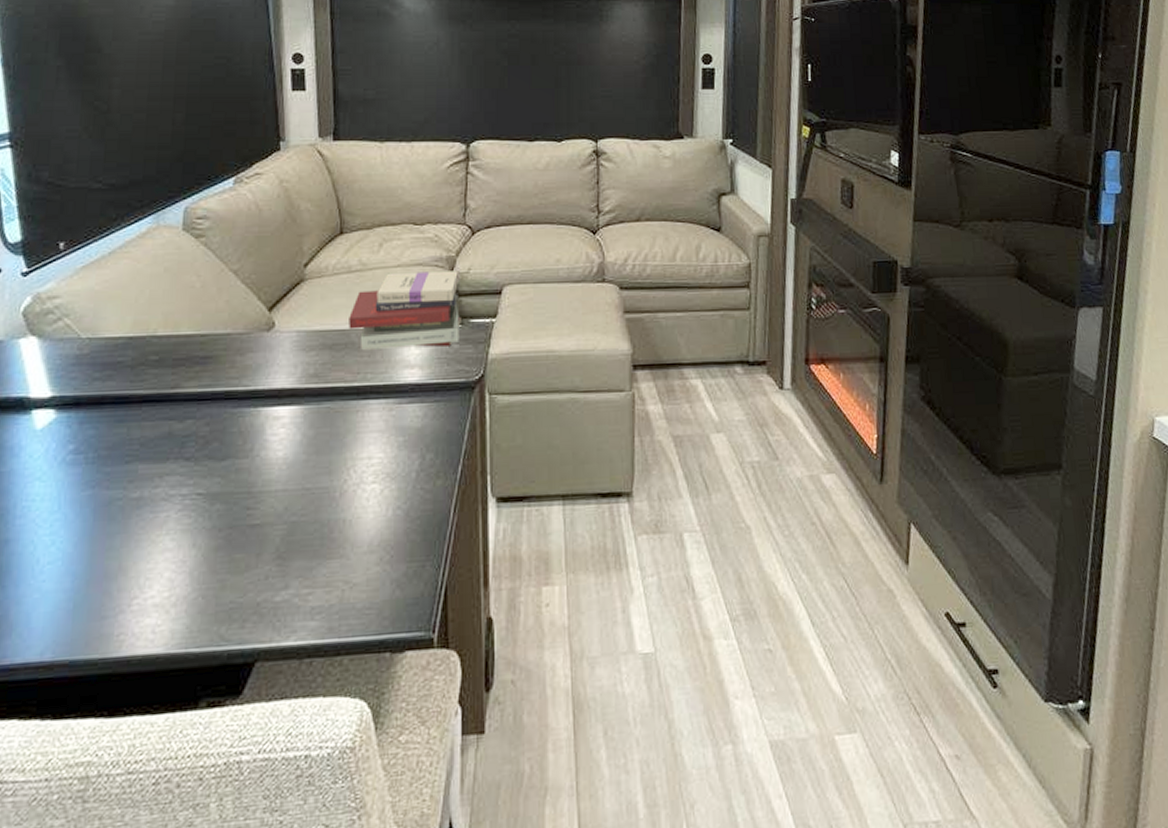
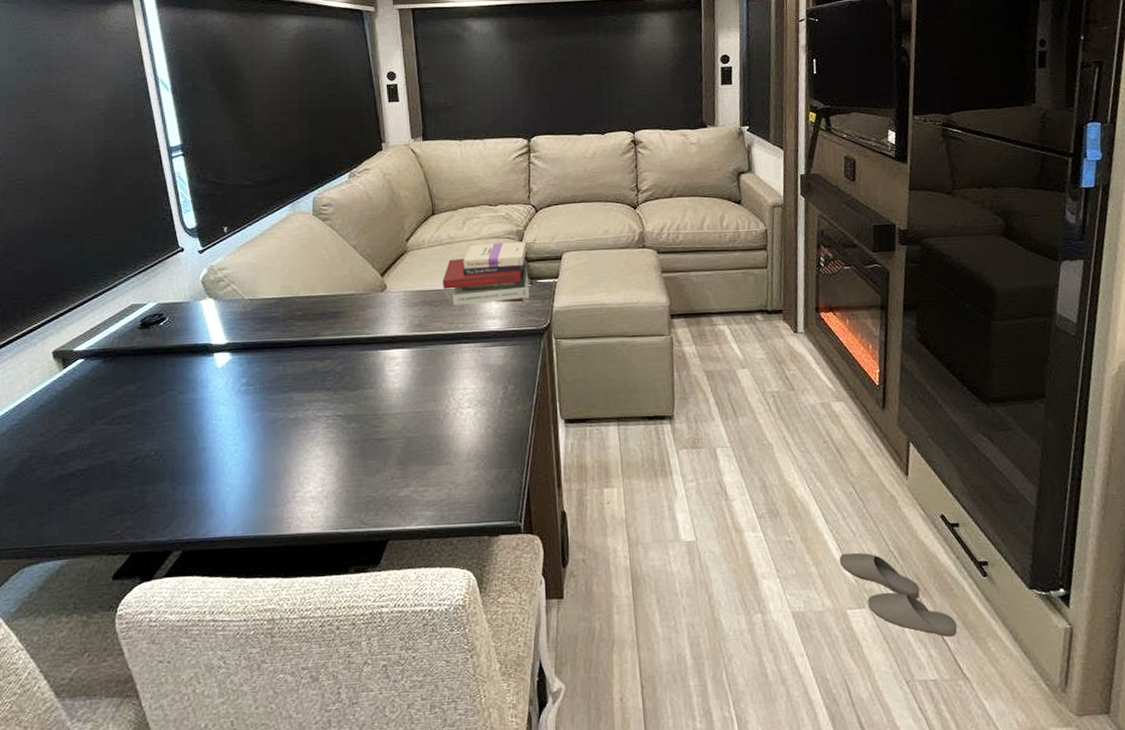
slippers: none [827,662,963,766] -> present [839,553,957,637]

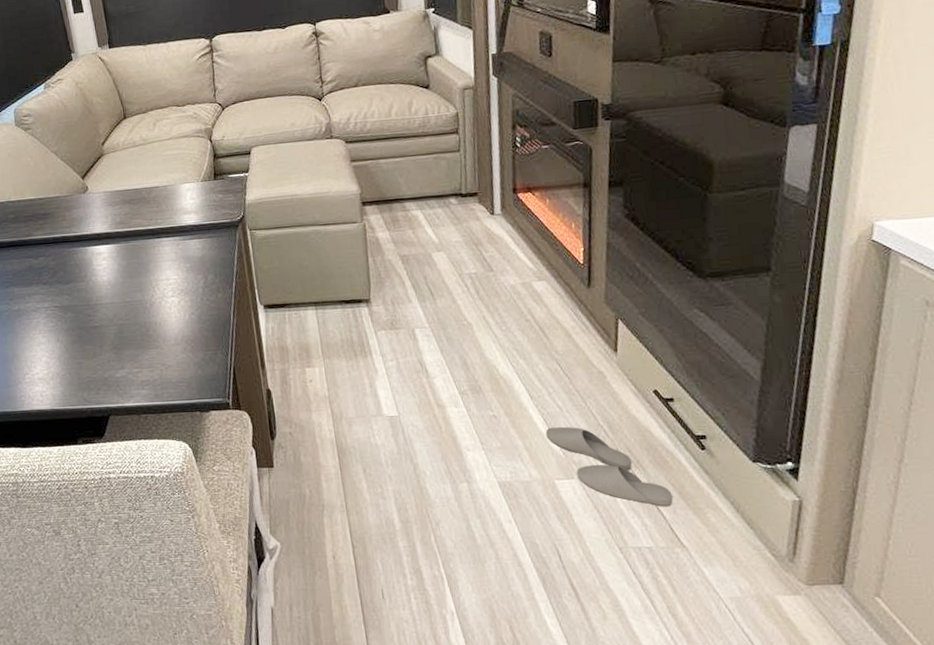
books: present [443,241,530,306] -> none [139,139,222,204]

